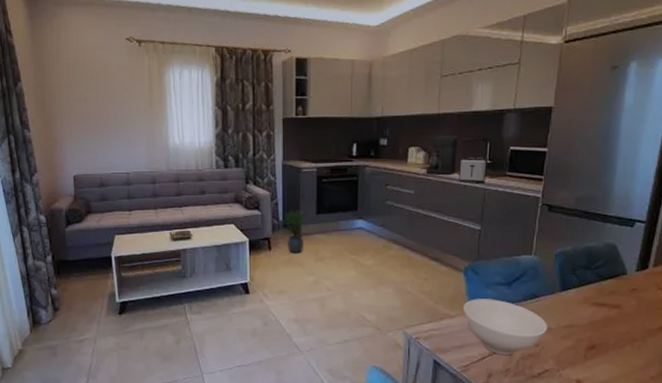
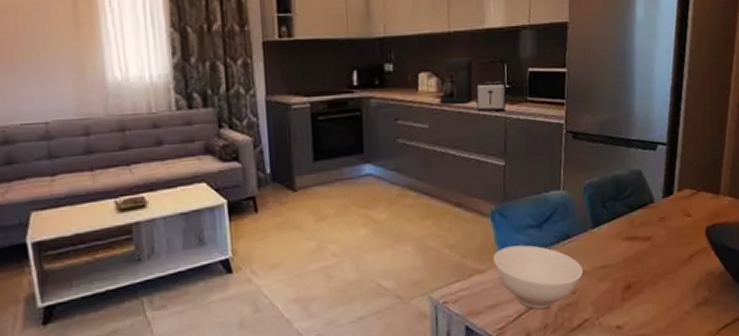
potted plant: present [279,210,307,254] -> none [265,157,302,215]

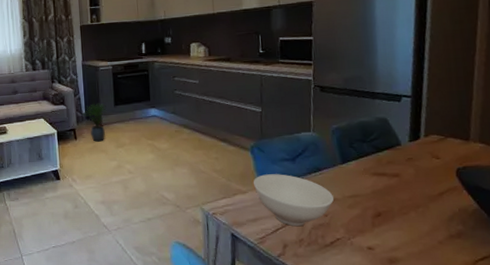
potted plant: none [265,157,302,215] -> present [82,103,106,142]
coffee maker: present [437,57,473,104] -> none [204,31,234,66]
toaster: present [475,80,508,113] -> none [235,47,262,72]

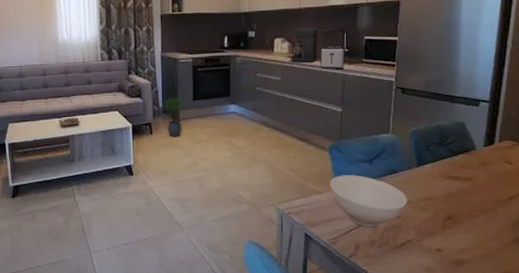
coffee maker: none [204,31,234,66] -> present [288,27,318,63]
toaster: none [235,47,262,72] -> present [319,45,346,70]

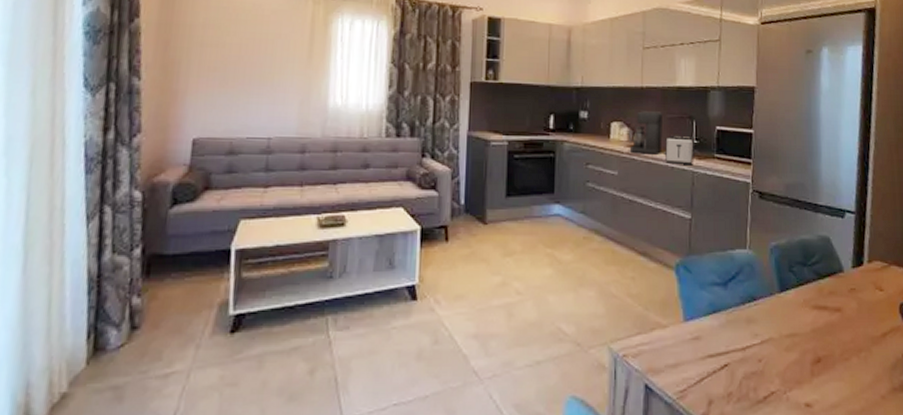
potted plant: present [159,97,185,137] -> none [459,191,495,246]
bowl: present [329,175,407,228] -> none [675,302,769,376]

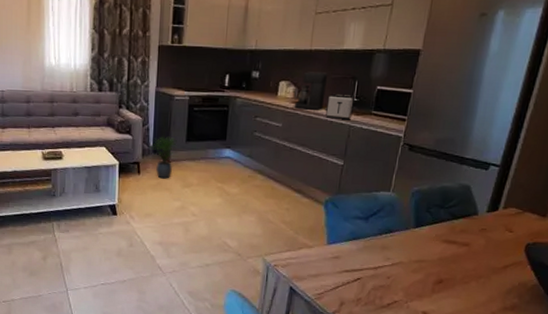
potted plant: none [459,191,495,246] -> present [149,136,177,179]

